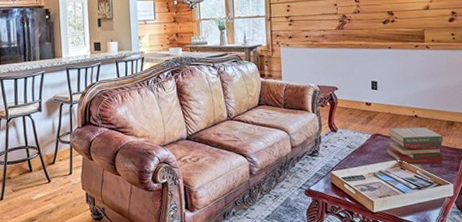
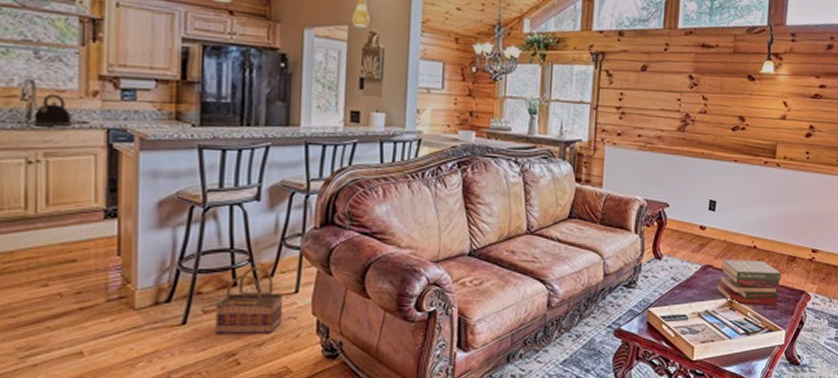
basket: none [20,157,63,206] -> present [215,266,284,334]

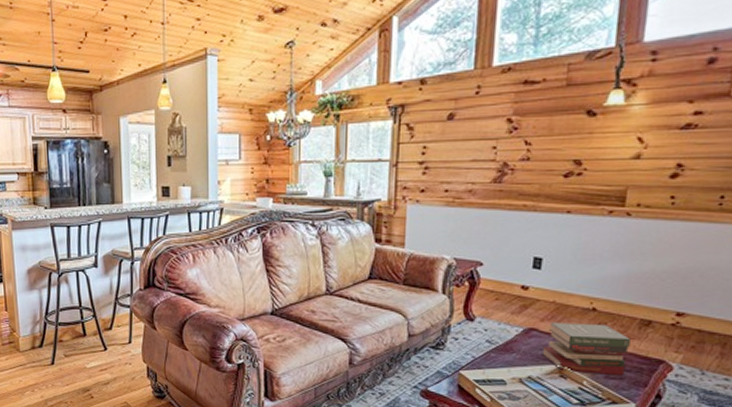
basket: present [215,266,284,334] -> none [73,321,121,375]

